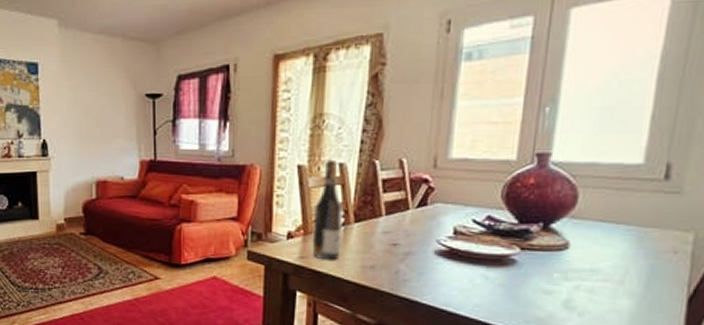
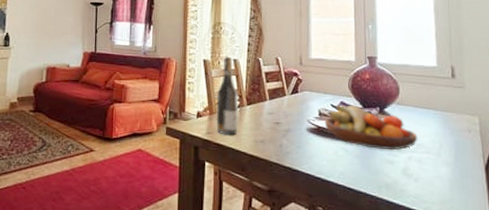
fruit bowl: none [460,220,594,278] -> present [324,104,418,151]

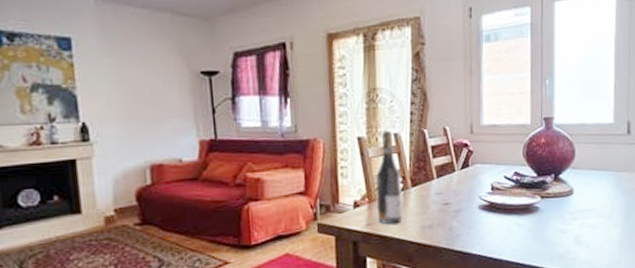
fruit bowl: present [324,104,418,151] -> none [497,174,591,219]

